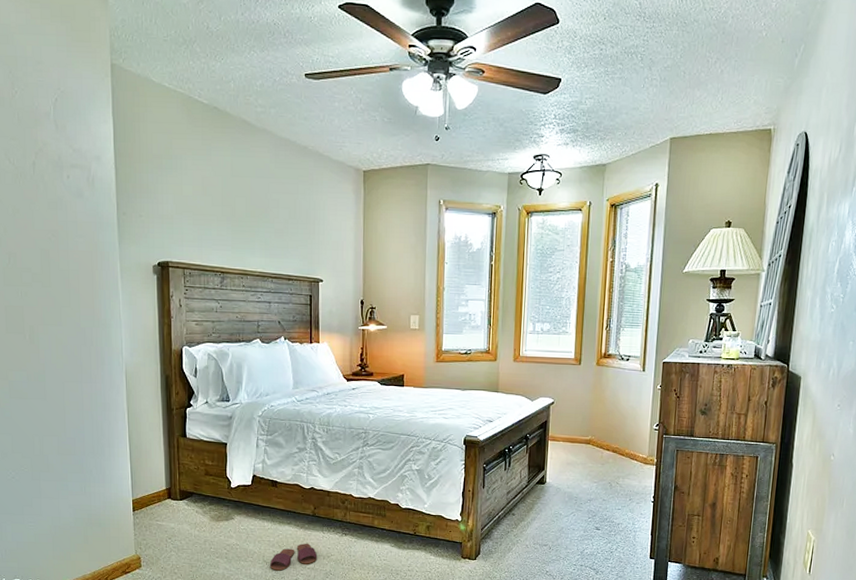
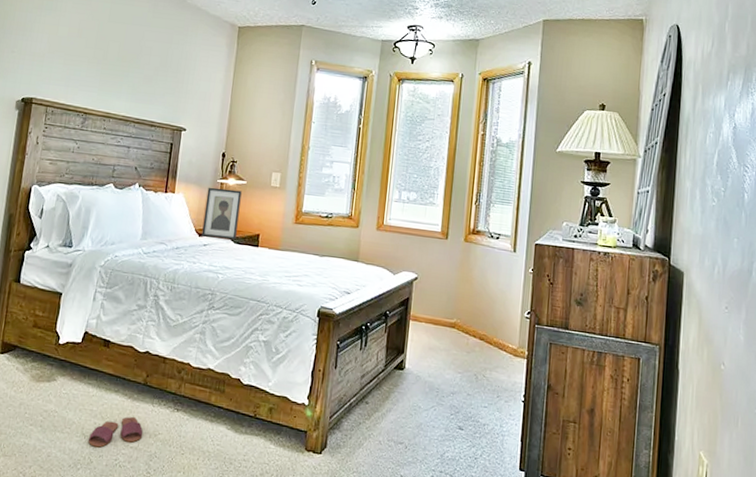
picture frame: none [349,334,383,382] -> present [201,187,242,240]

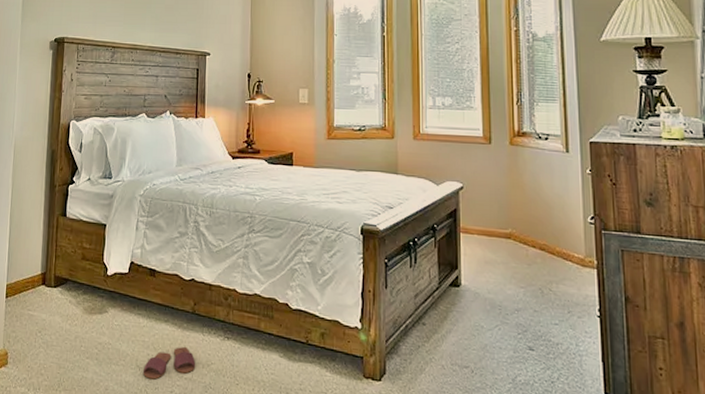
picture frame: present [201,187,242,240] -> none [235,109,271,161]

